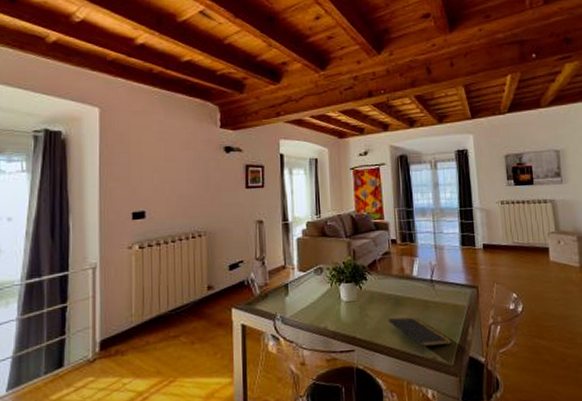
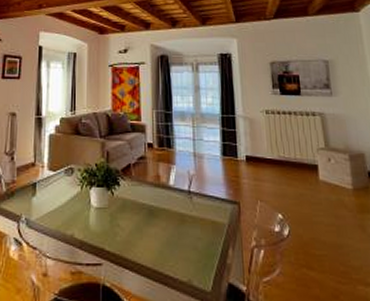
notepad: present [388,317,452,355] -> none [140,231,209,276]

